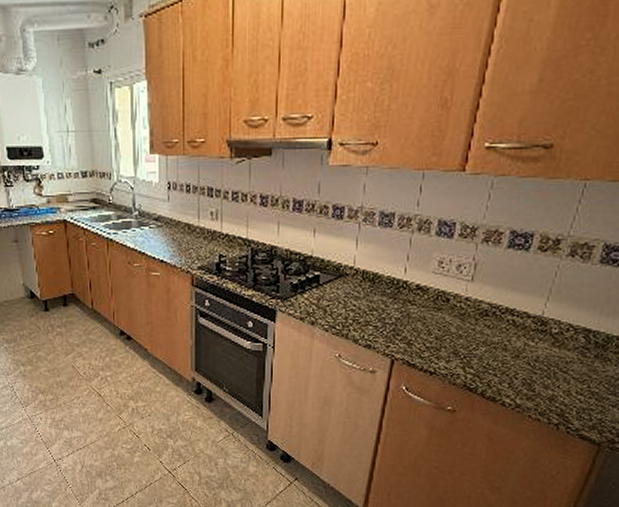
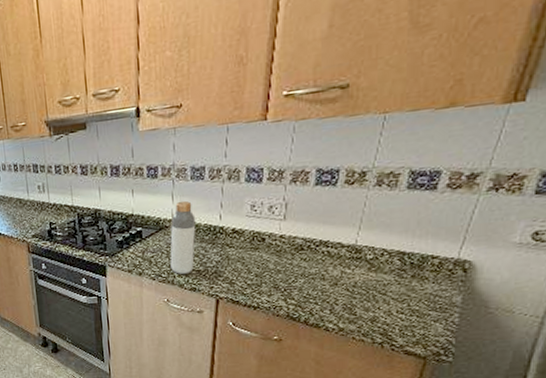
bottle: none [346,247,379,328] -> present [170,200,196,274]

